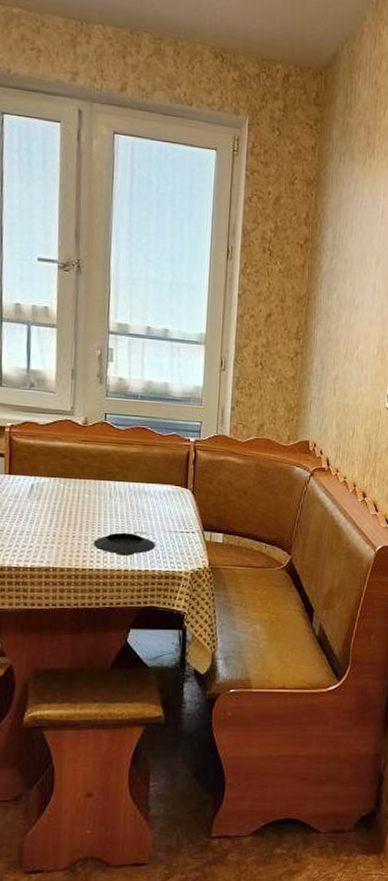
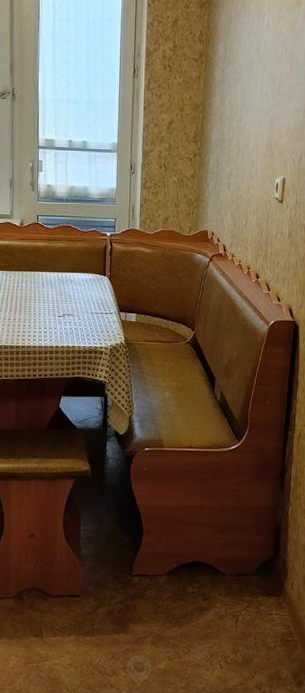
saucer: present [93,532,155,556] -> none [30,315,80,335]

